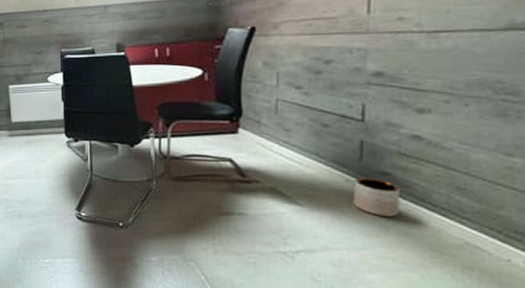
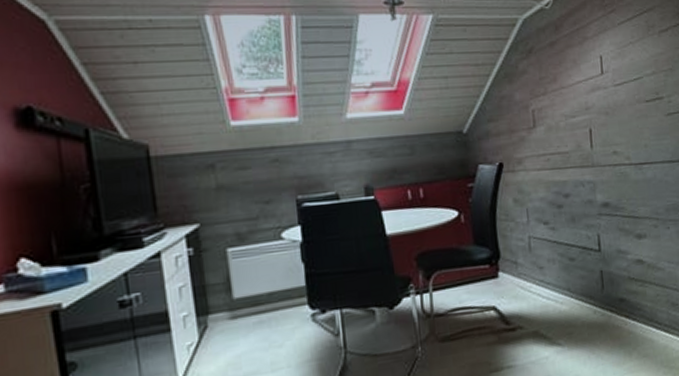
planter: present [353,177,400,217] -> none [600,305,637,343]

